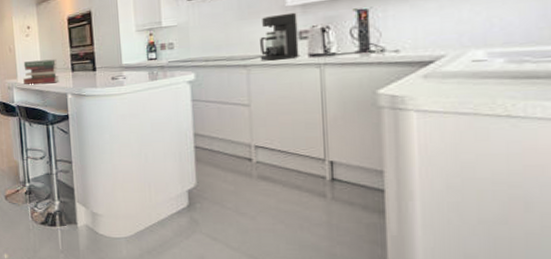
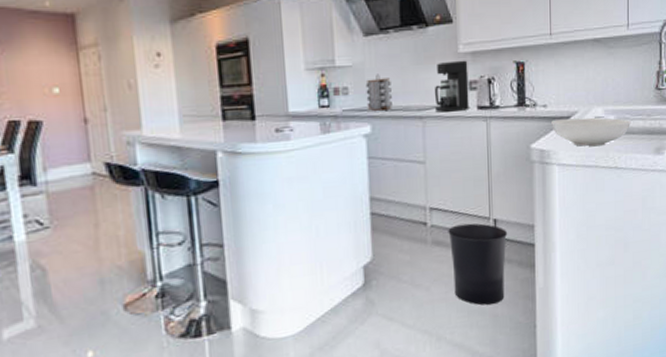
books: present [23,59,60,85] -> none [151,102,206,138]
spice rack: none [189,30,216,62] -> present [365,74,392,111]
waste bin: none [275,163,348,243] -> present [448,223,508,305]
bowl: none [406,61,534,93] -> present [551,117,631,147]

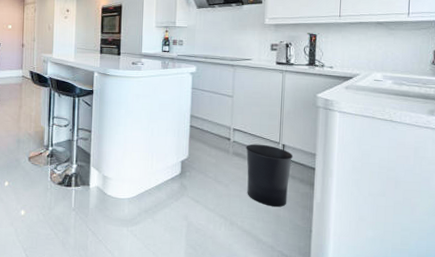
spice rack: present [365,74,392,111] -> none [195,33,213,58]
coffee maker: present [434,60,469,113] -> none [243,29,271,65]
bowl: present [551,117,631,147] -> none [336,78,408,103]

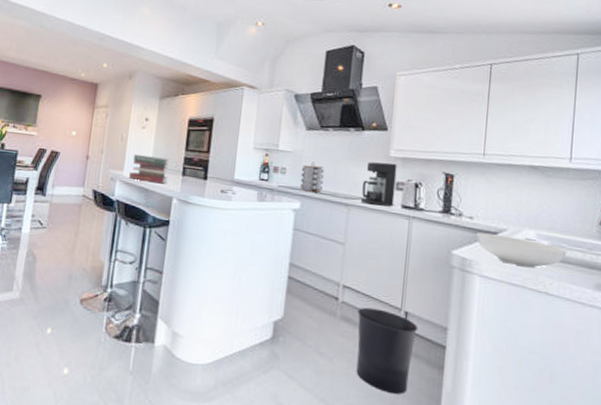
books: none [58,40,89,62] -> present [129,154,169,184]
spice rack: none [195,33,213,58] -> present [300,161,324,193]
coffee maker: none [243,29,271,65] -> present [360,161,397,207]
bowl: none [336,78,408,103] -> present [476,232,568,268]

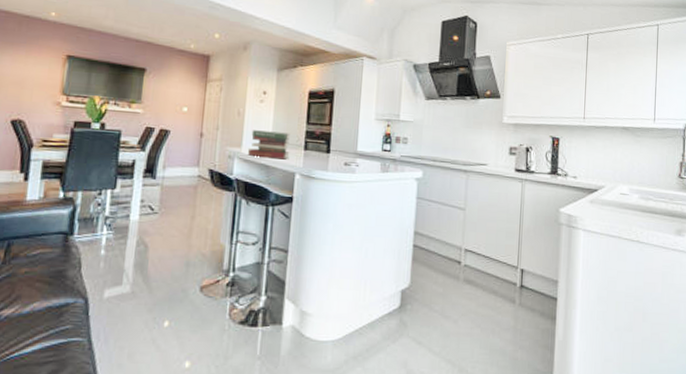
spice rack: present [300,161,324,193] -> none [421,130,444,161]
waste bin: present [356,307,419,394] -> none [479,268,533,347]
coffee maker: present [360,161,397,207] -> none [478,128,510,171]
bowl: present [476,232,568,268] -> none [580,190,654,220]

